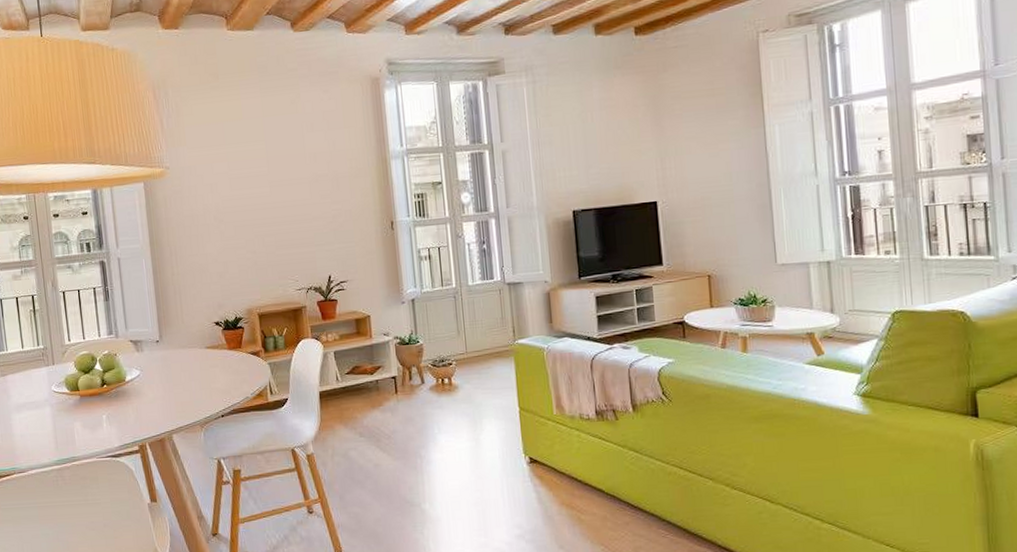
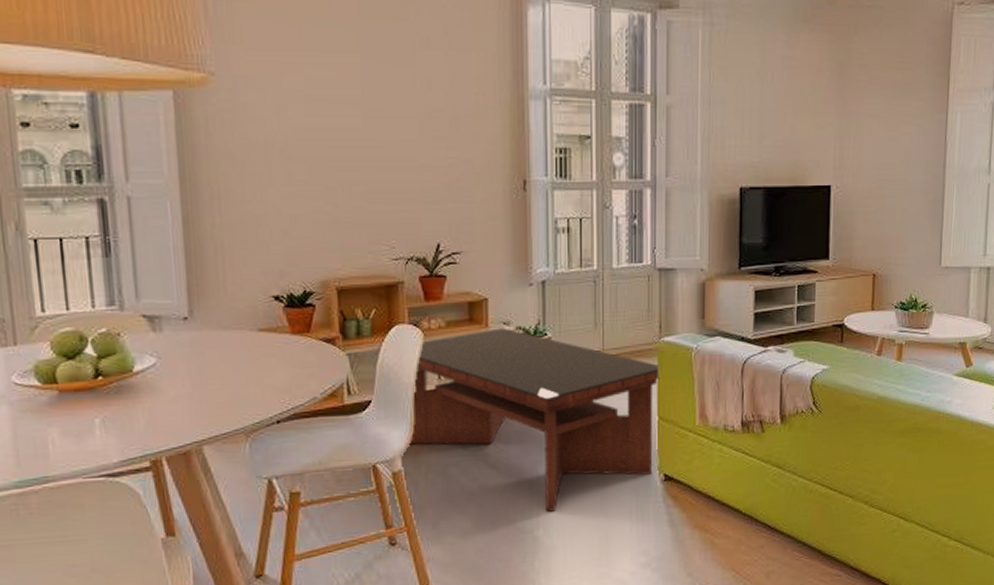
coffee table: none [317,338,519,489] -> present [408,328,661,512]

